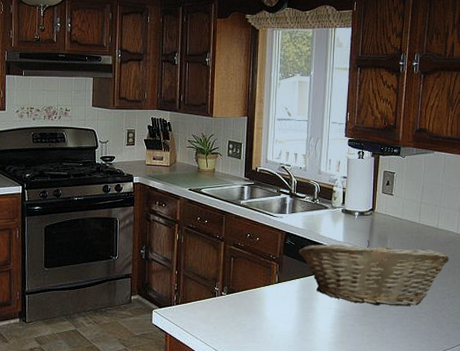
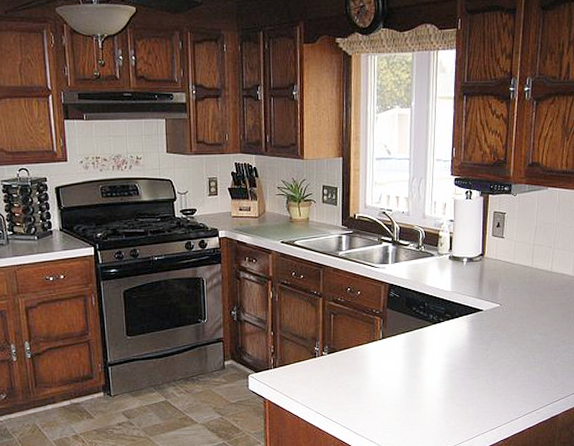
fruit basket: present [298,240,449,306] -> none [403,288,564,358]

